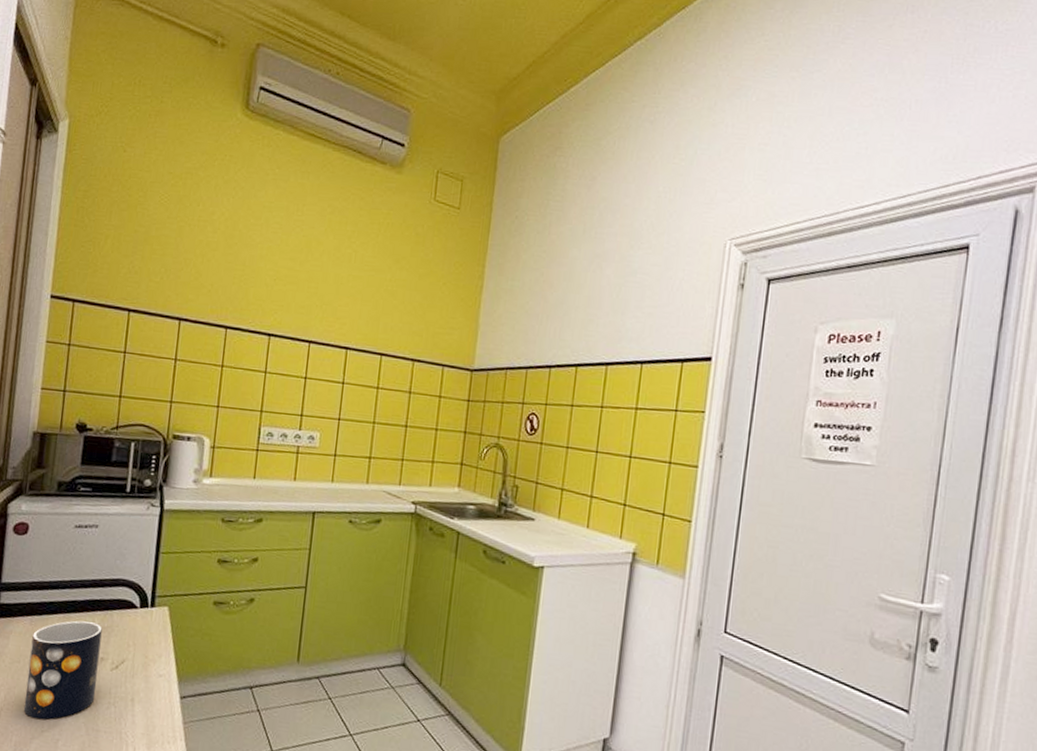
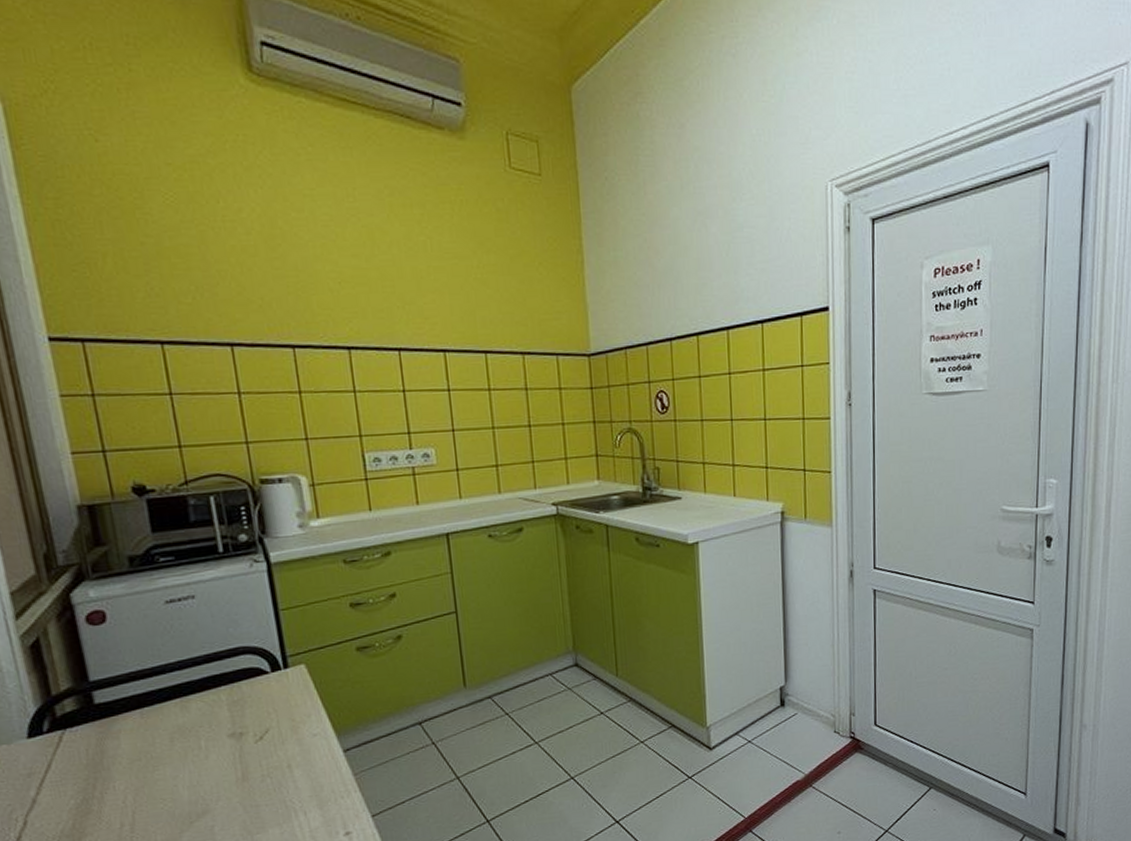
mug: present [23,620,103,720] -> none [148,699,245,813]

